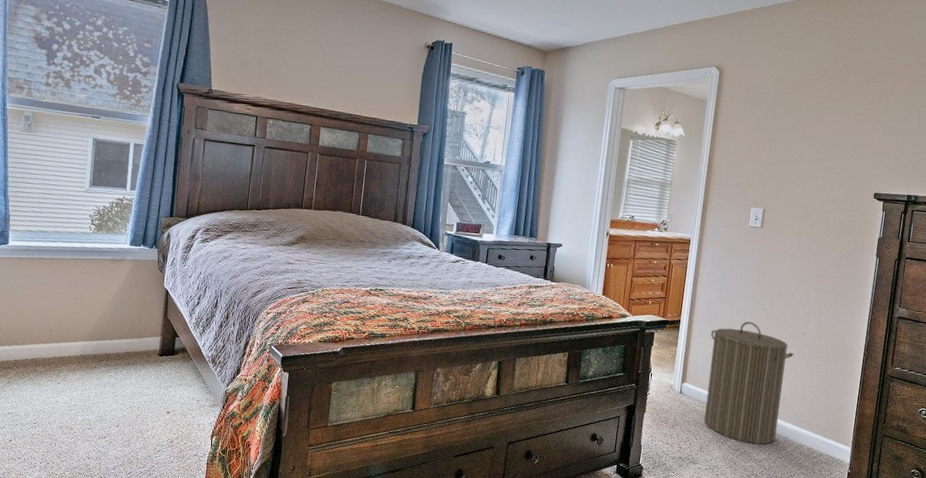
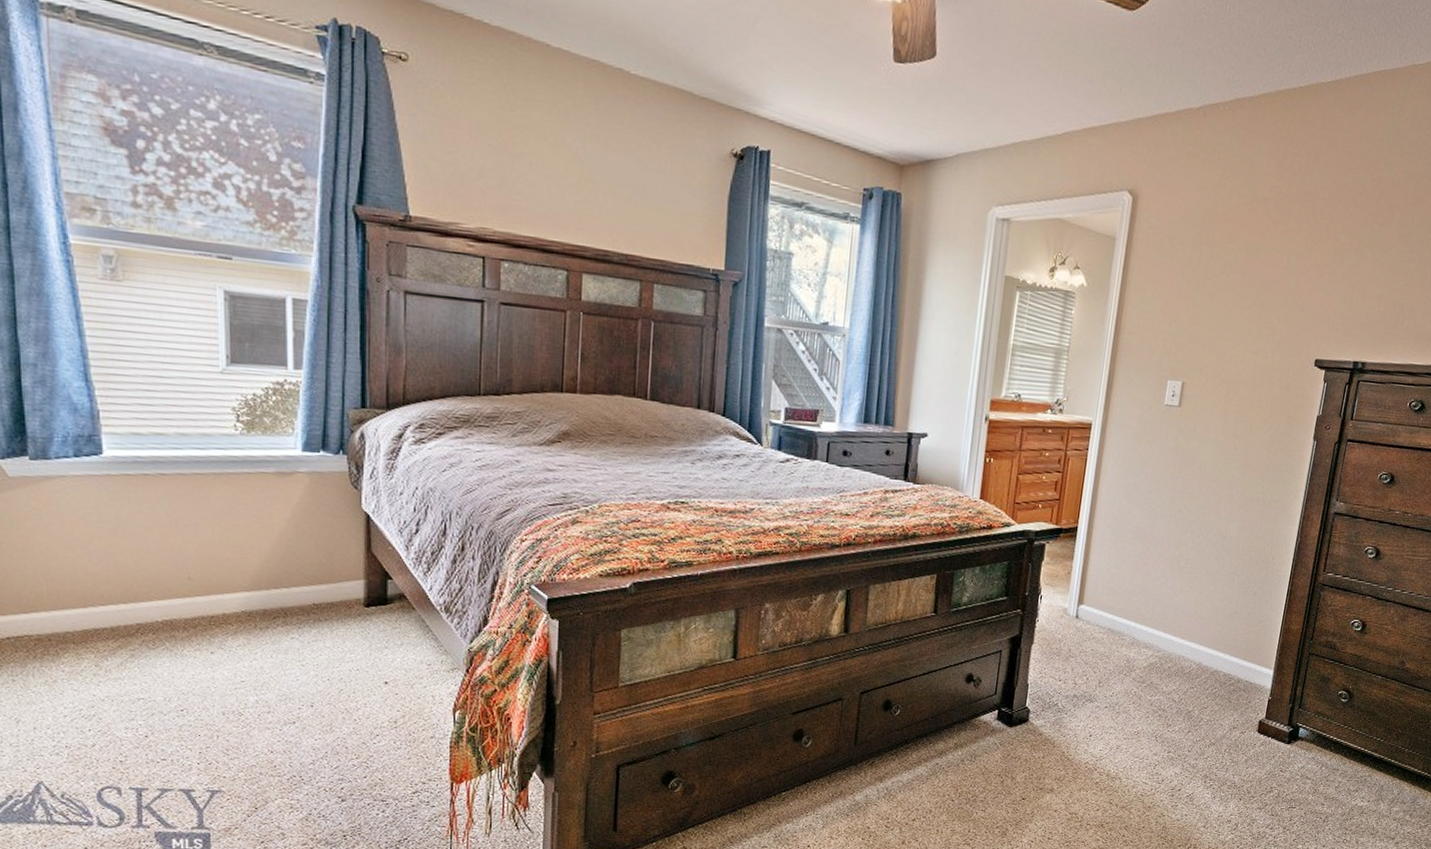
laundry hamper: present [704,321,794,445] -> none [1104,525,1213,674]

